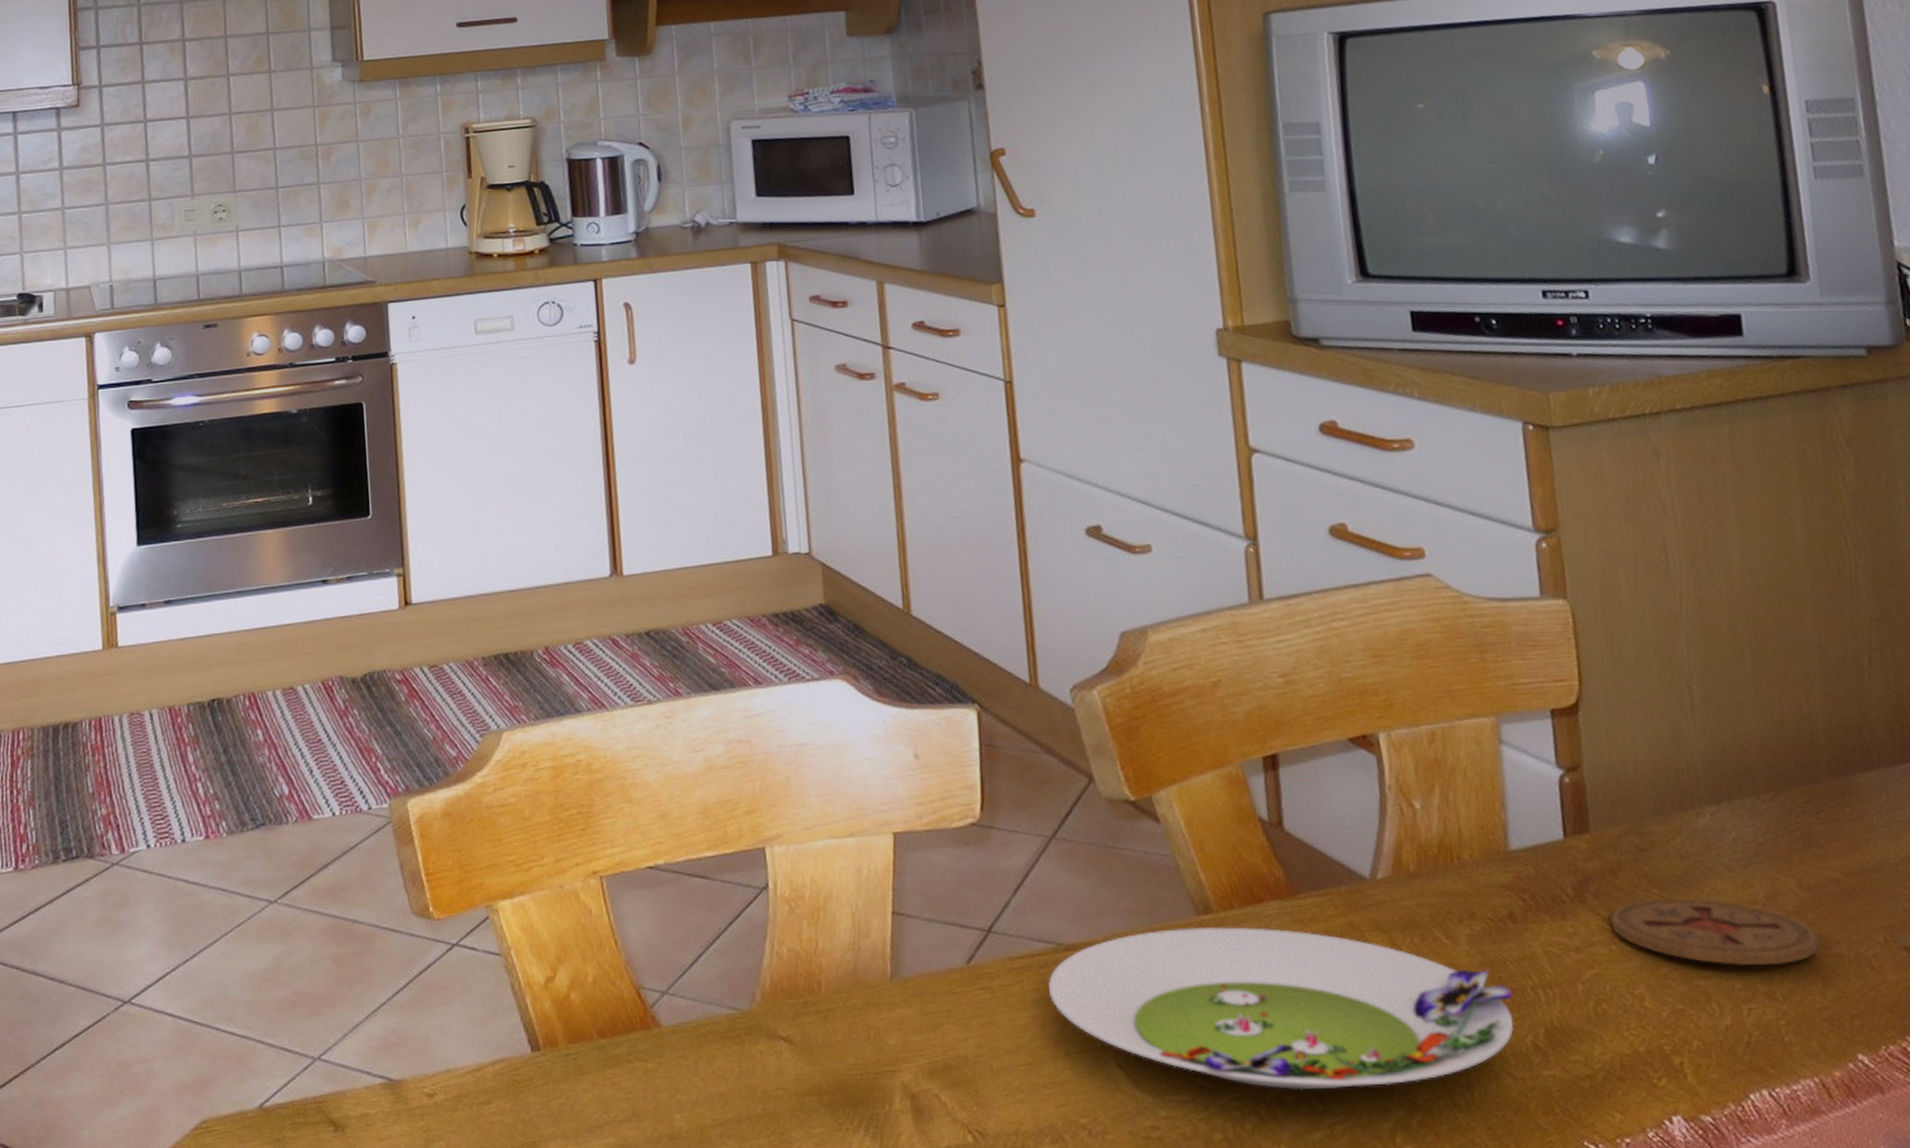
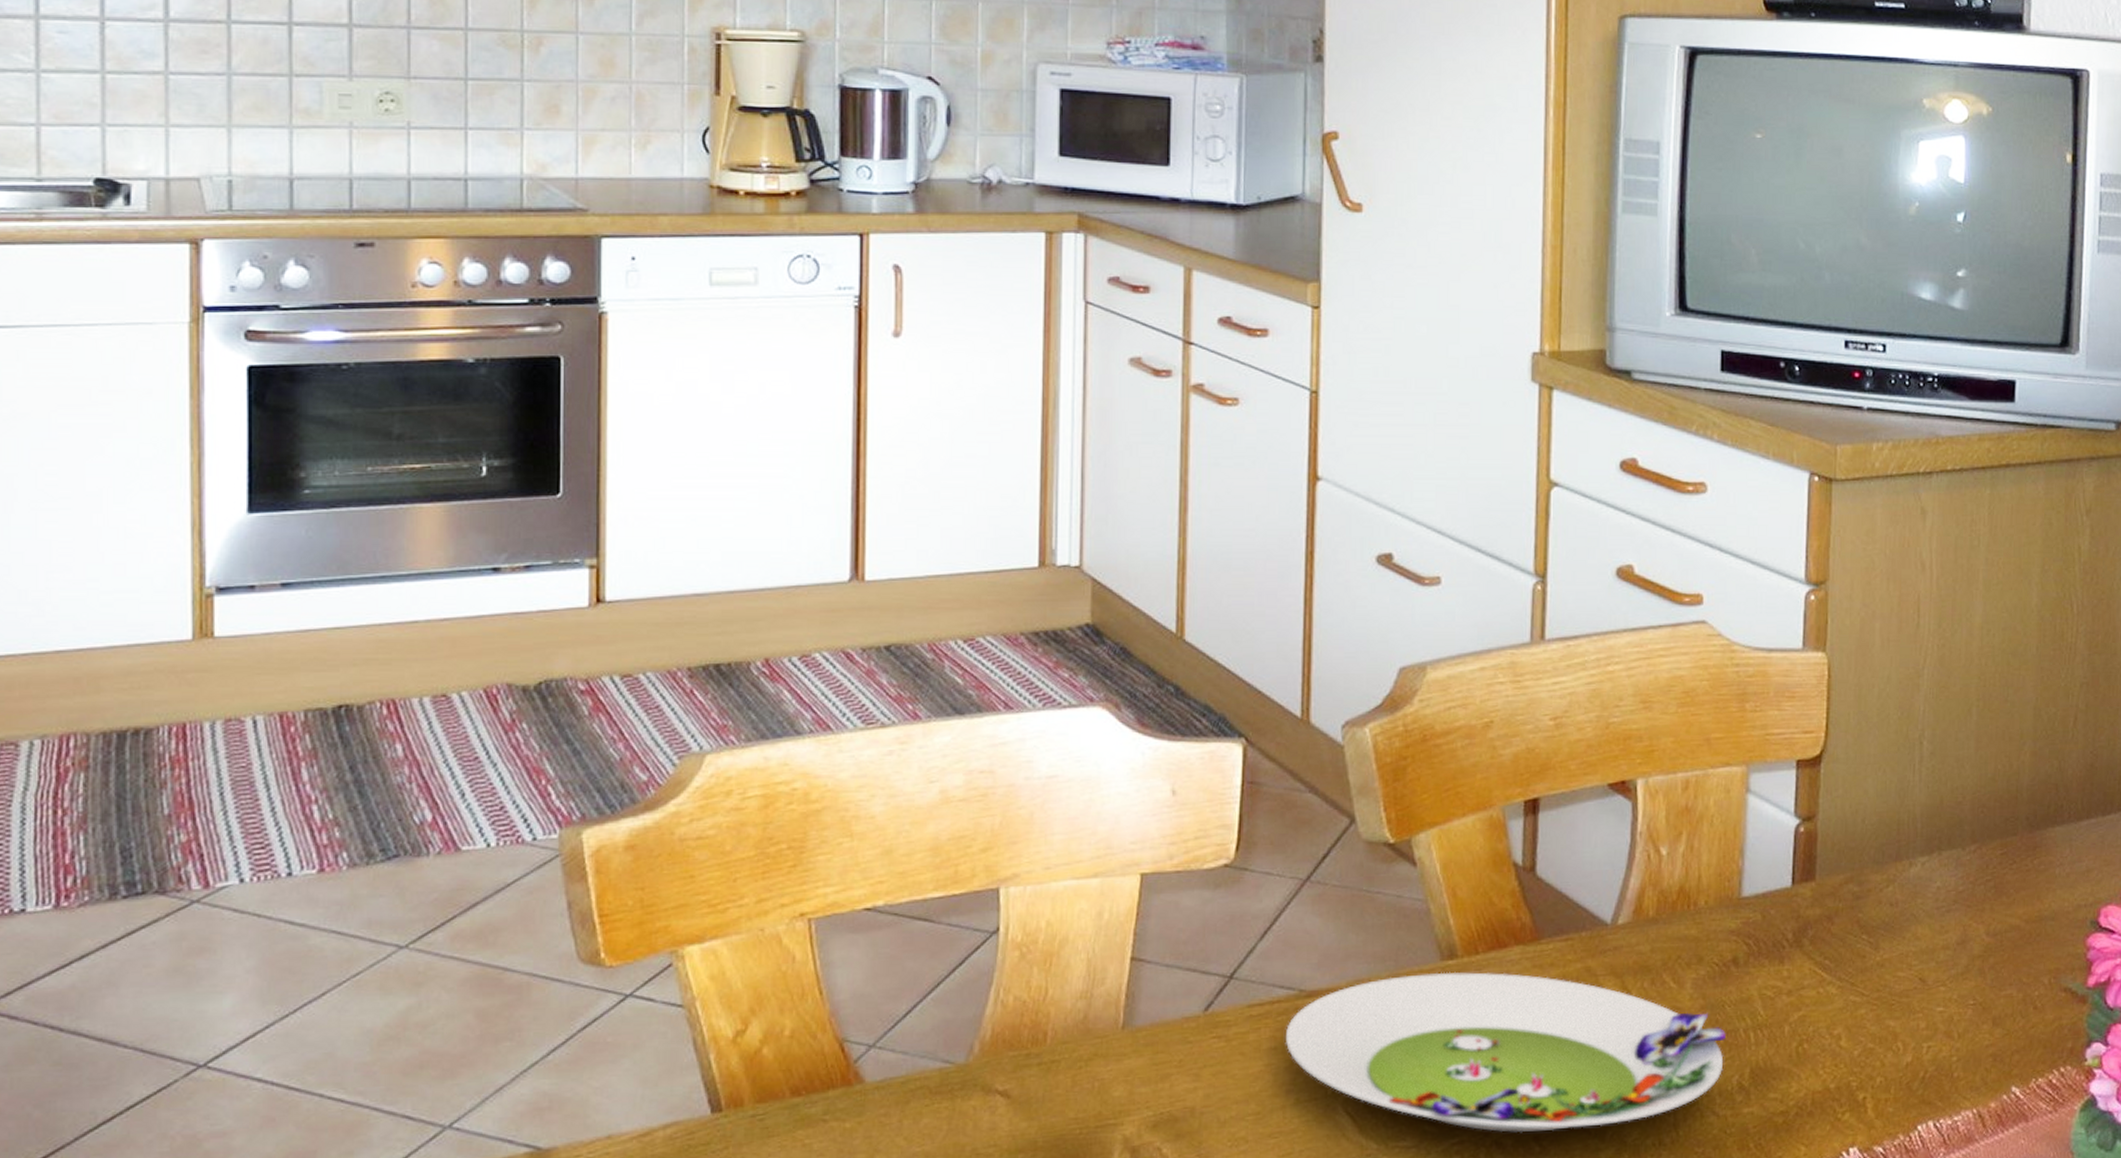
coaster: present [1610,898,1820,967] -> none [1821,943,1996,1008]

